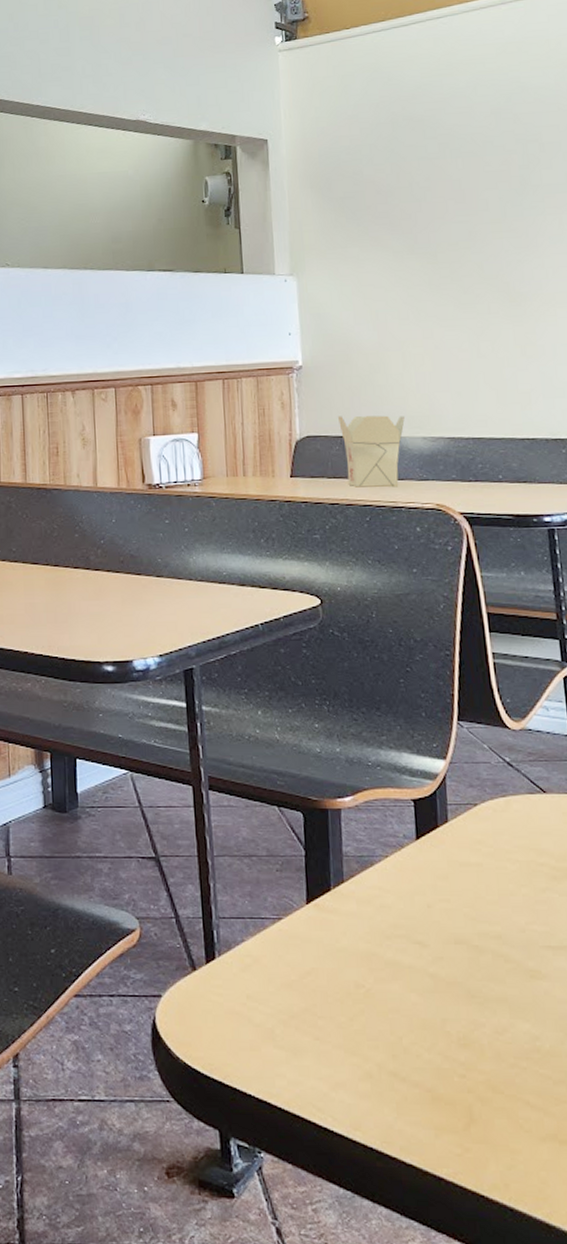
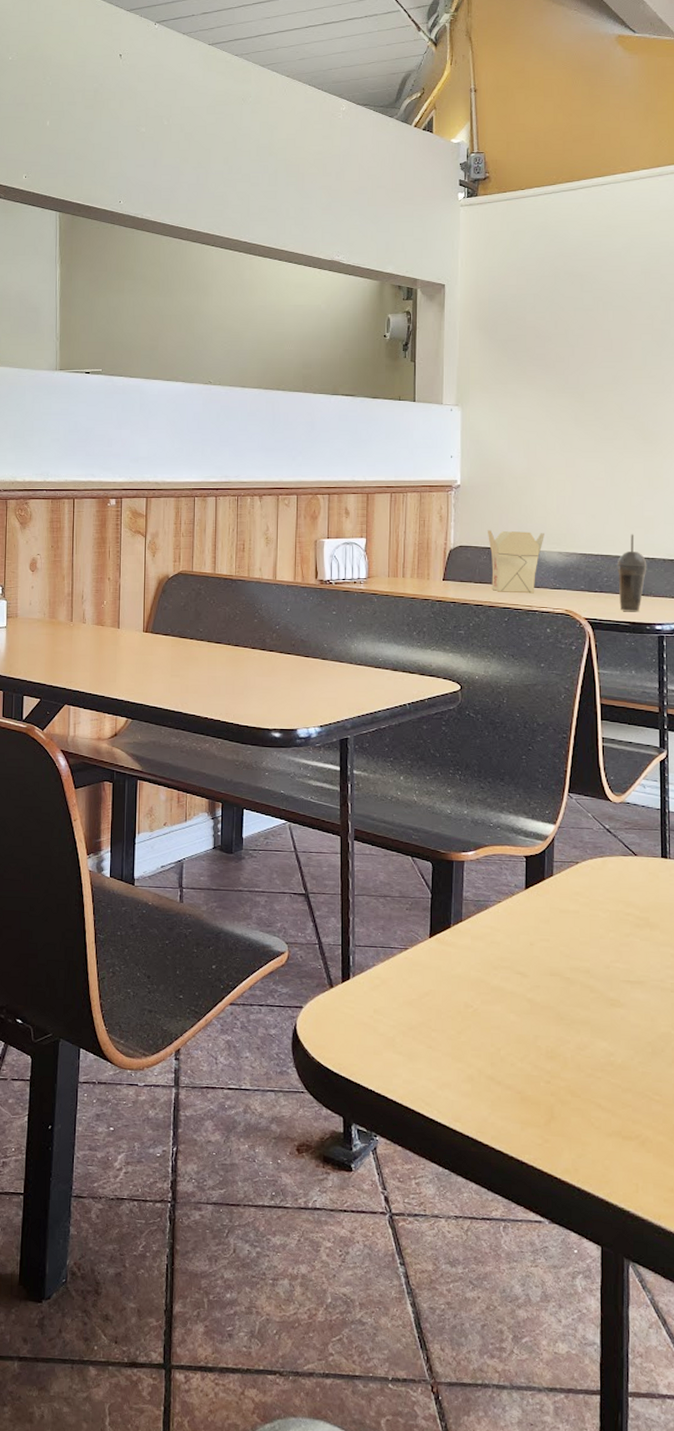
beverage cup: none [491,412,528,503] -> present [616,534,647,612]

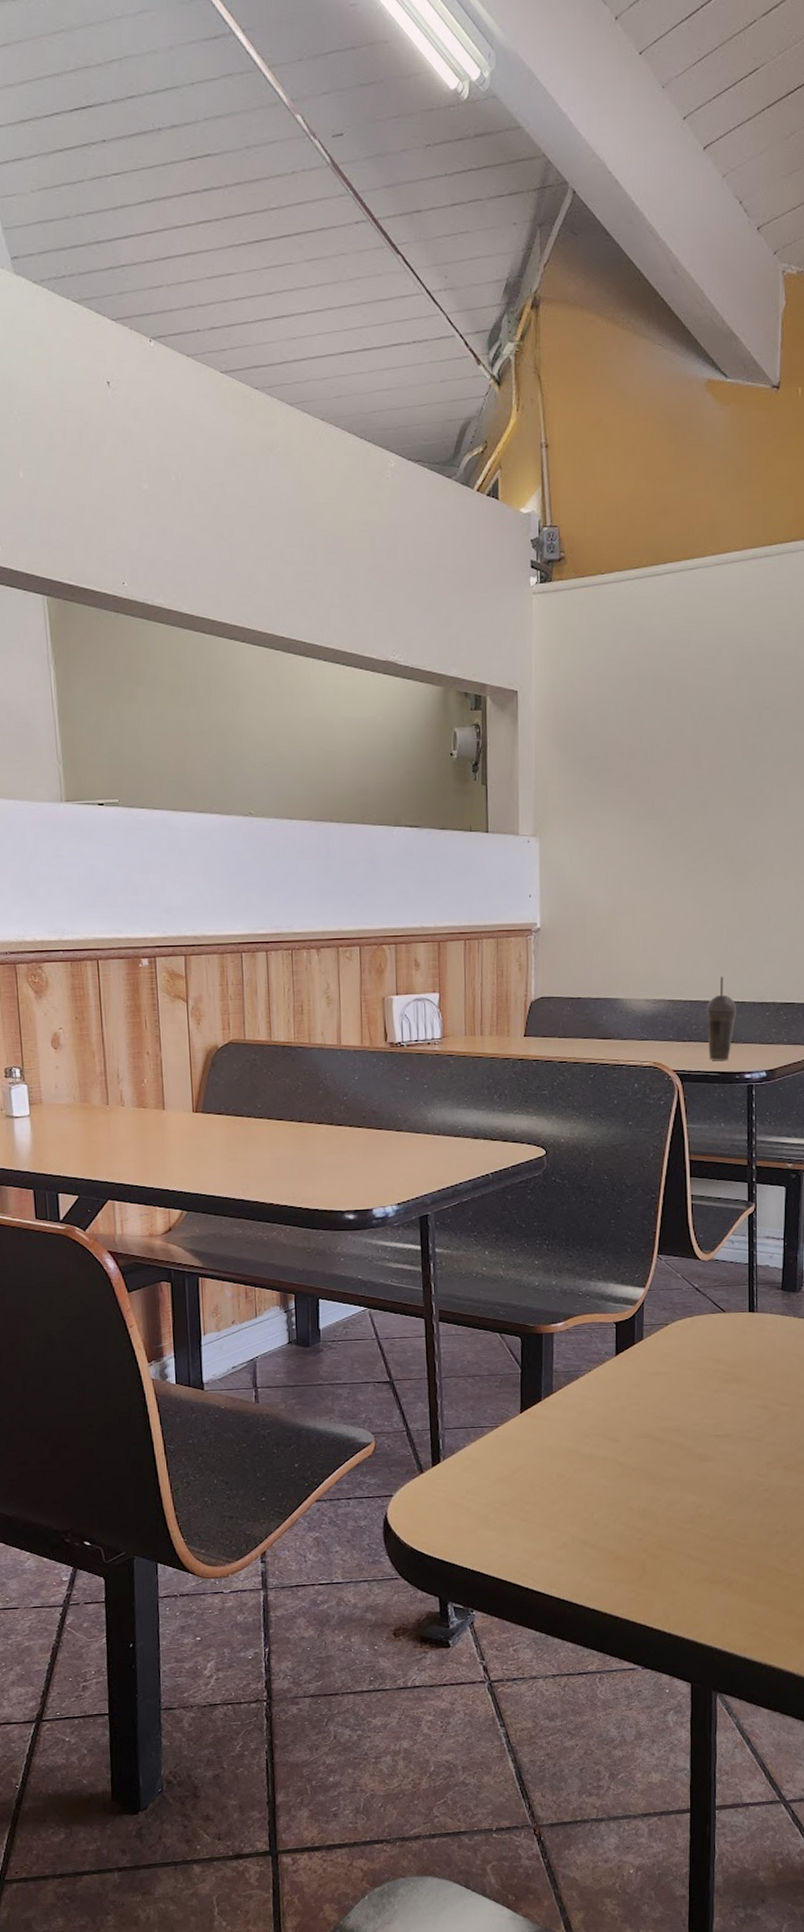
takeout container: present [488,530,544,594] -> none [571,978,631,1047]

